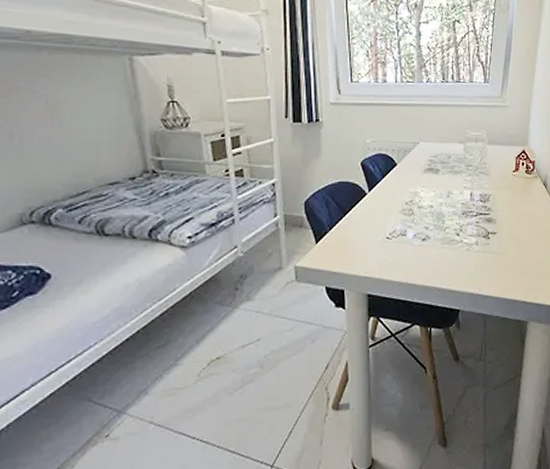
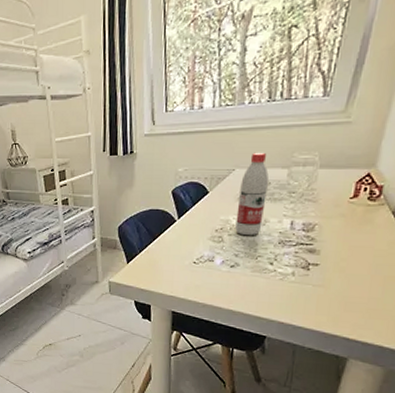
water bottle: none [424,127,449,208] -> present [235,152,269,236]

